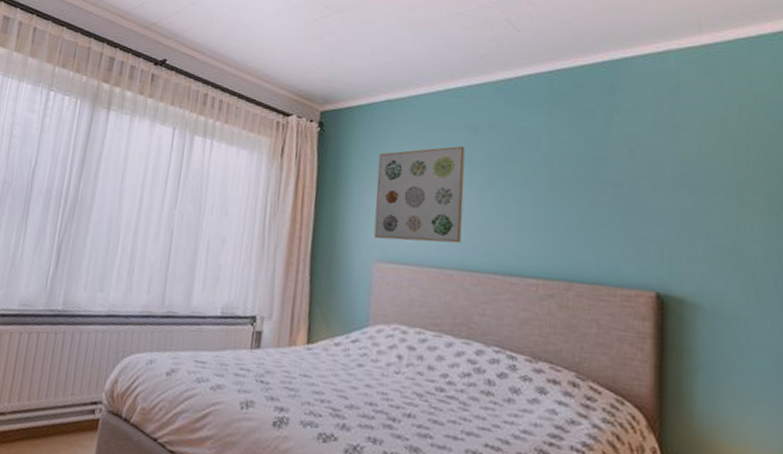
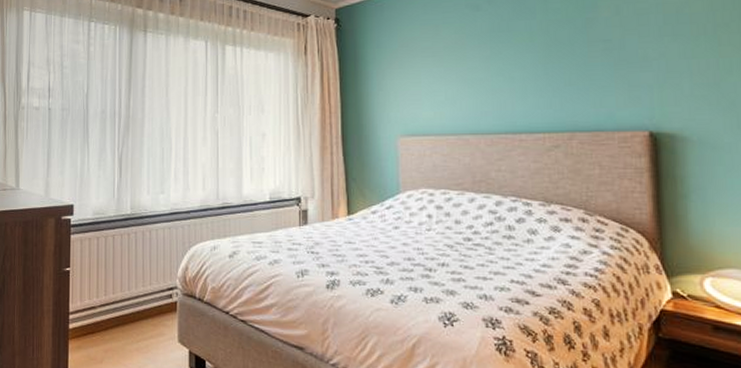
wall art: present [374,146,465,244] -> none [392,23,473,117]

